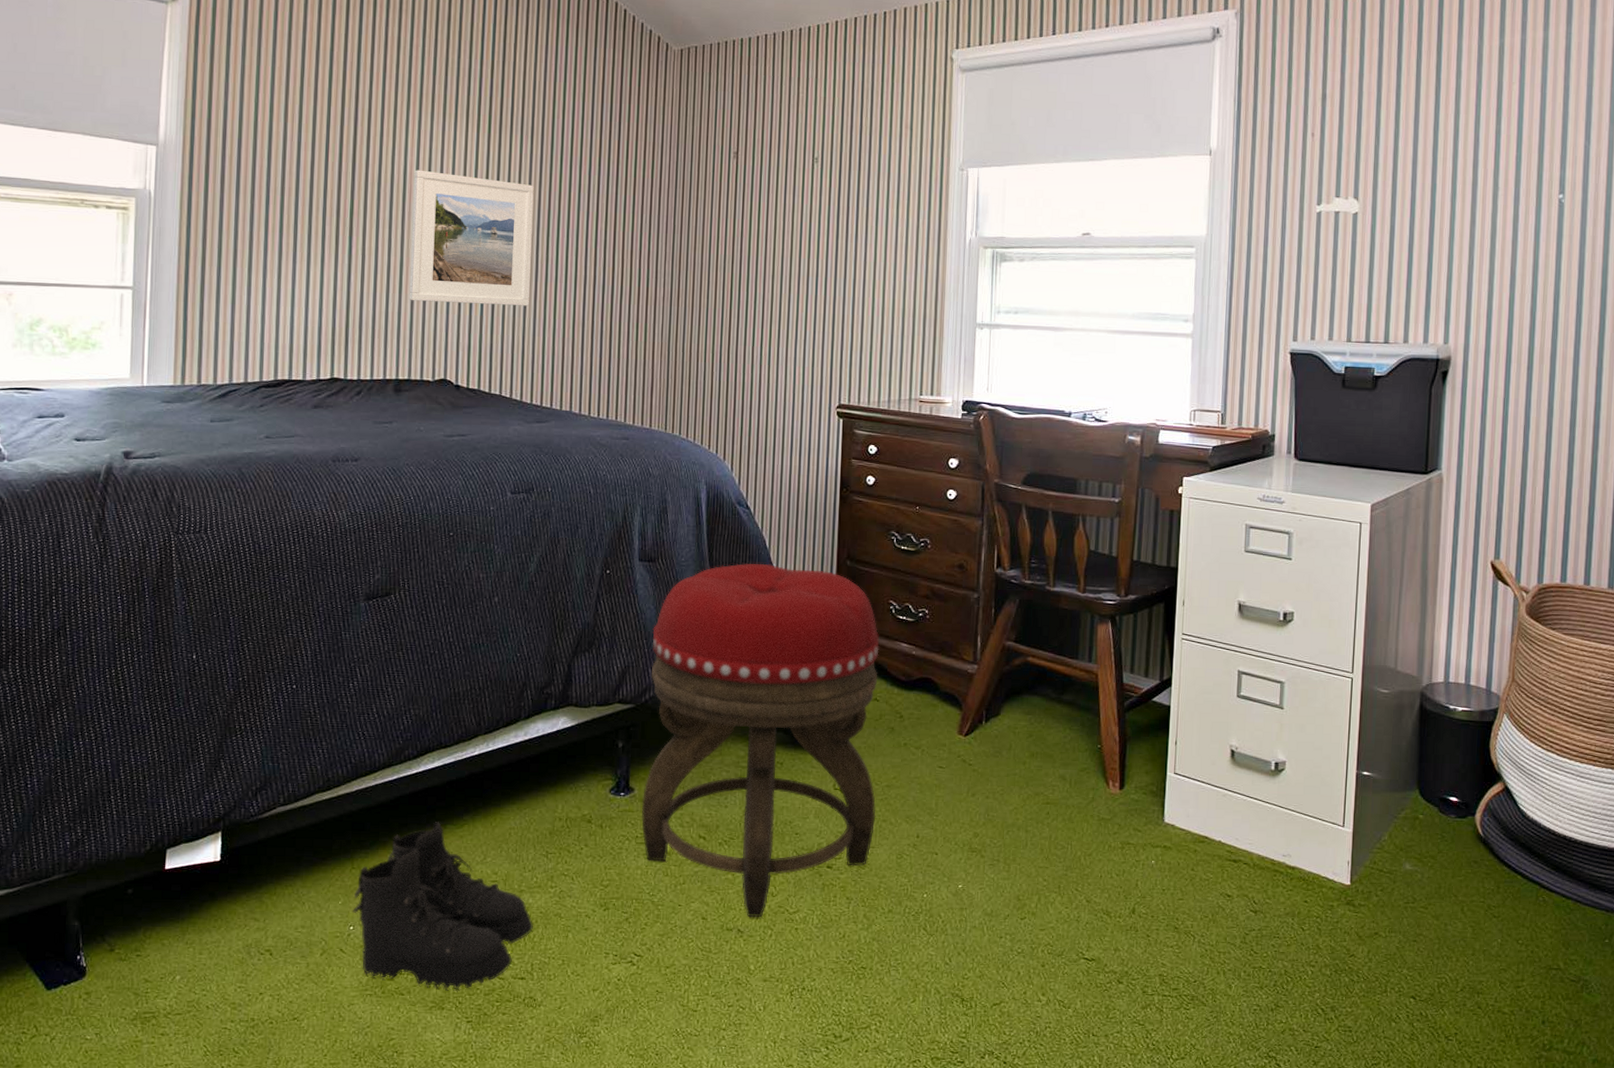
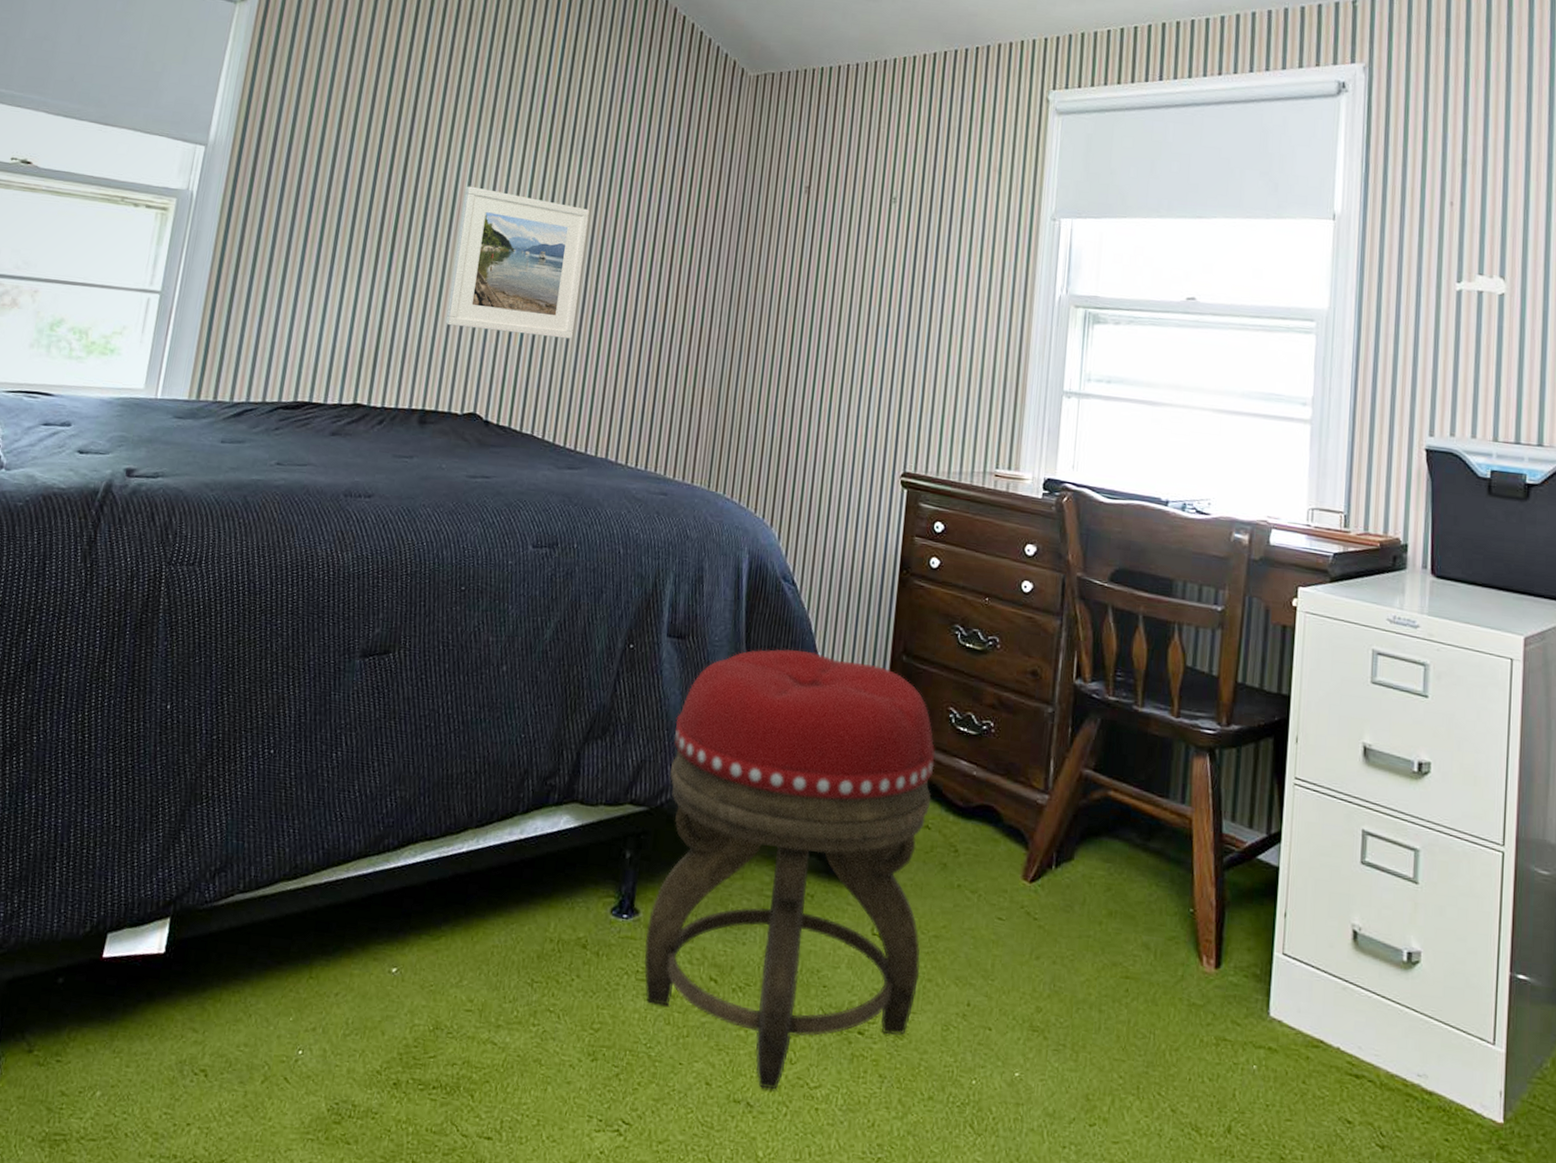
boots: present [353,822,533,990] -> none [304,929,508,1145]

